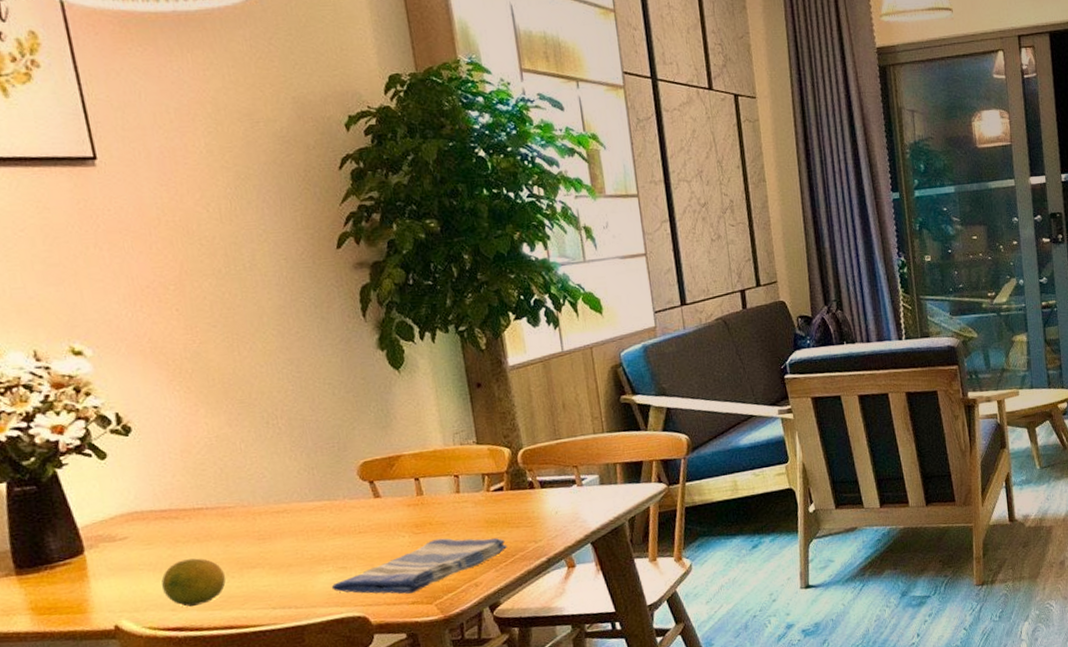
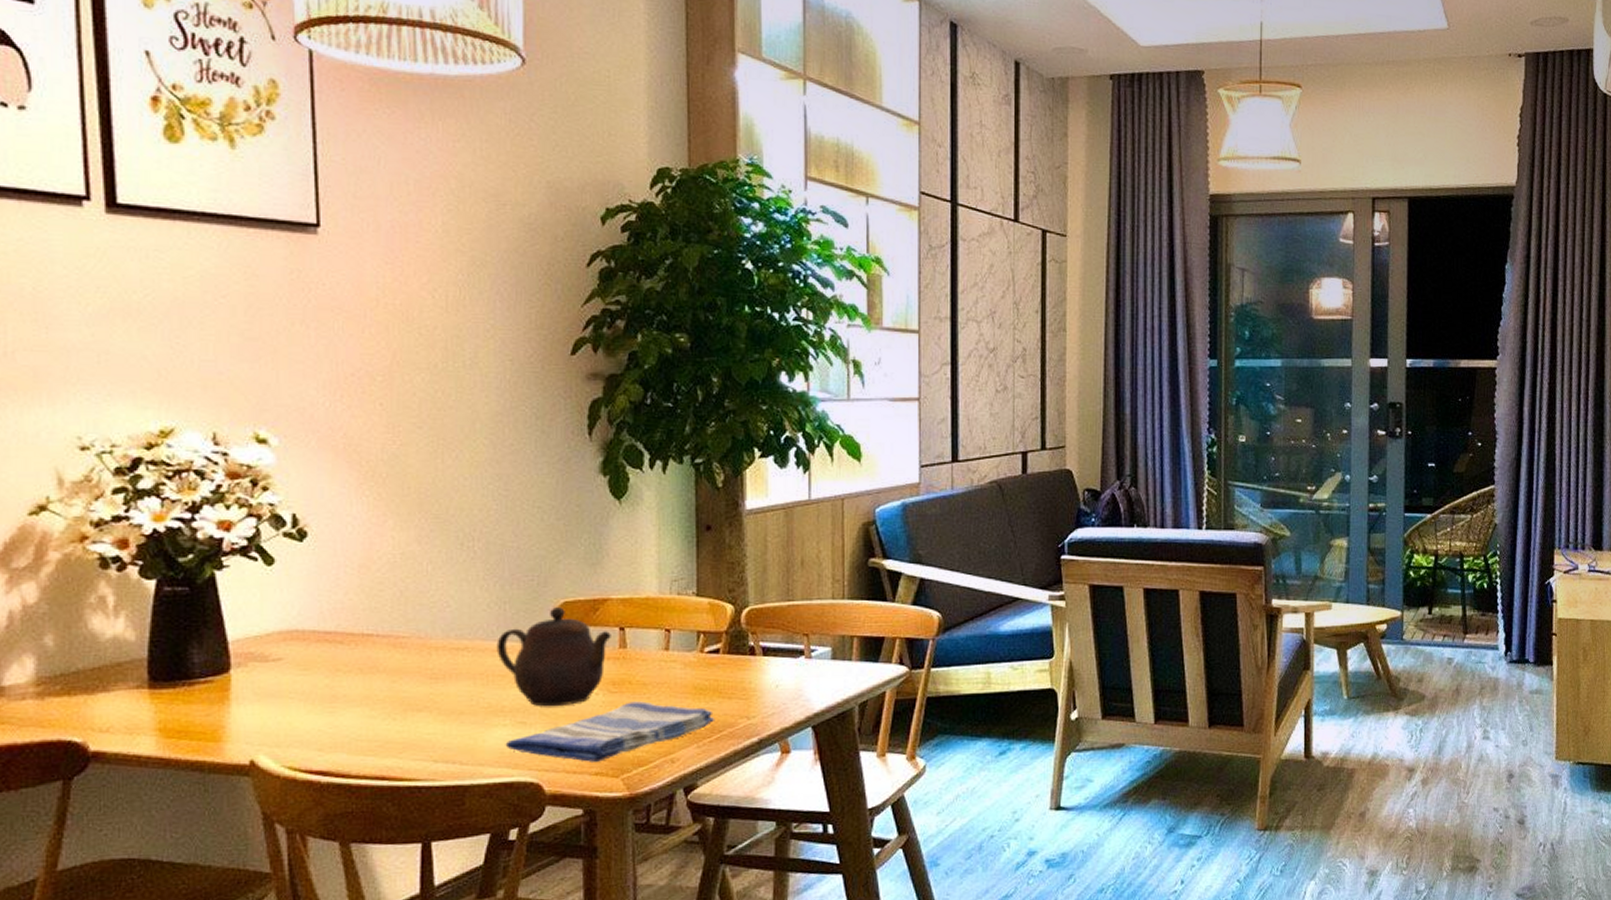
fruit: present [161,558,226,607] -> none [312,692,387,748]
teapot: none [311,467,409,553] -> present [497,607,611,707]

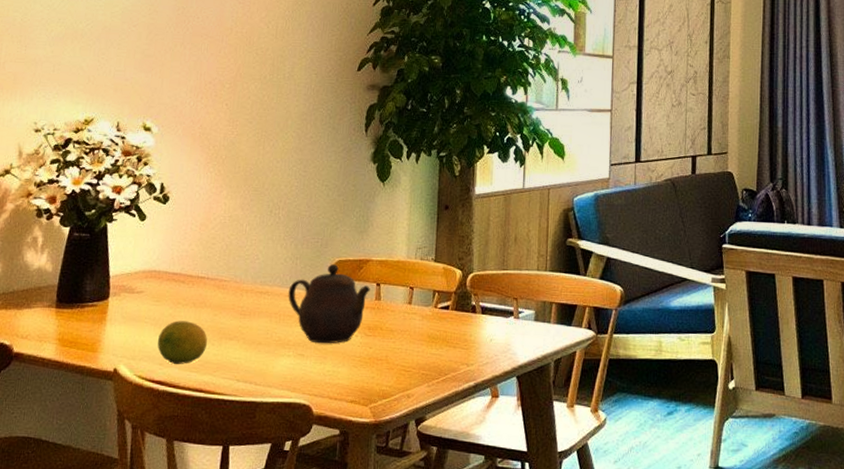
fruit: none [312,692,387,748] -> present [157,320,208,364]
dish towel: present [505,701,715,762] -> none [288,344,443,392]

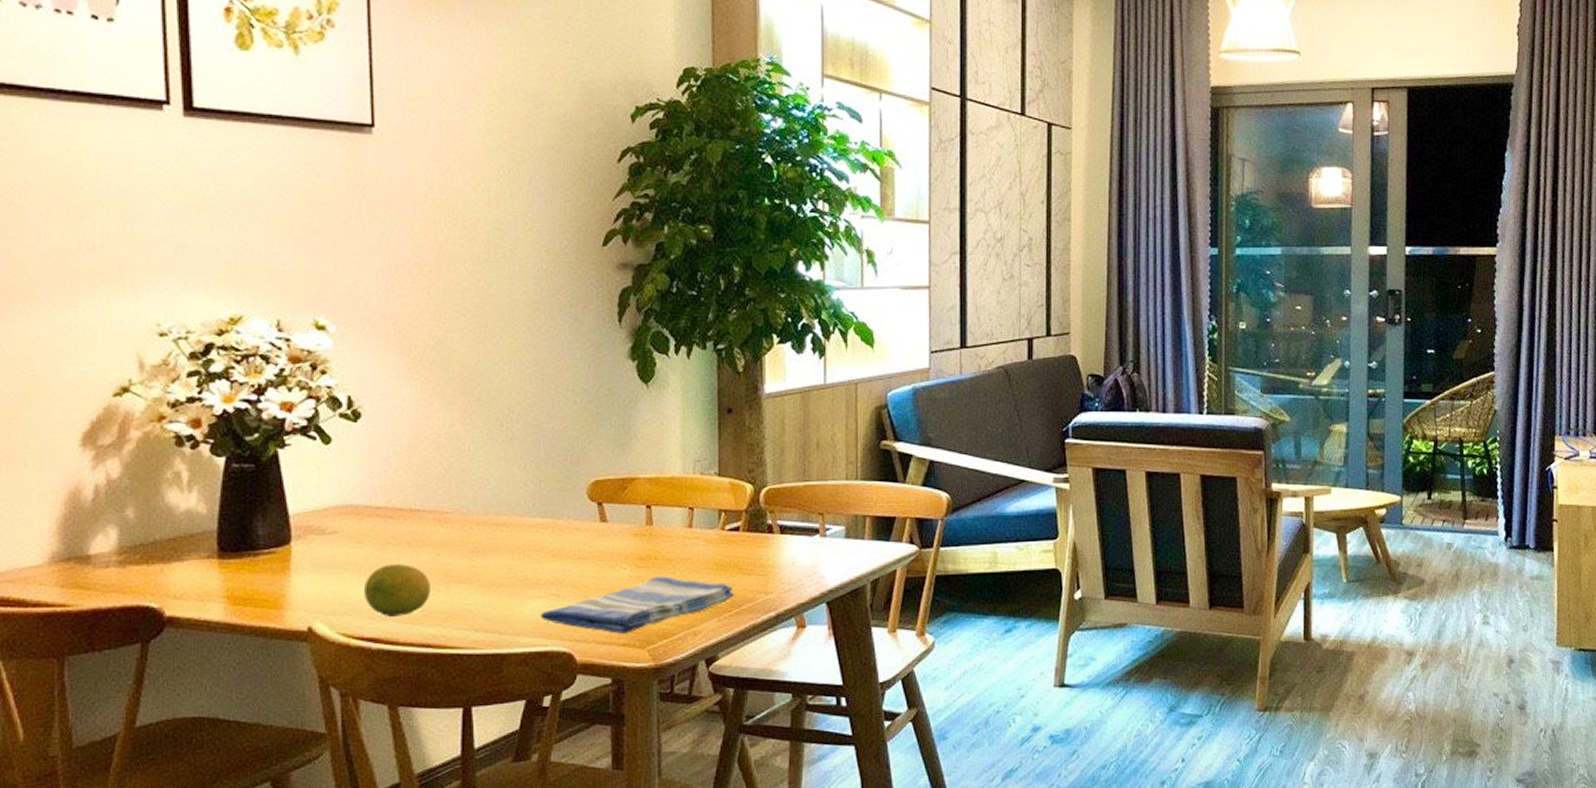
teapot: present [288,264,370,344] -> none [533,486,639,581]
dish towel: none [288,344,443,392] -> present [540,576,735,634]

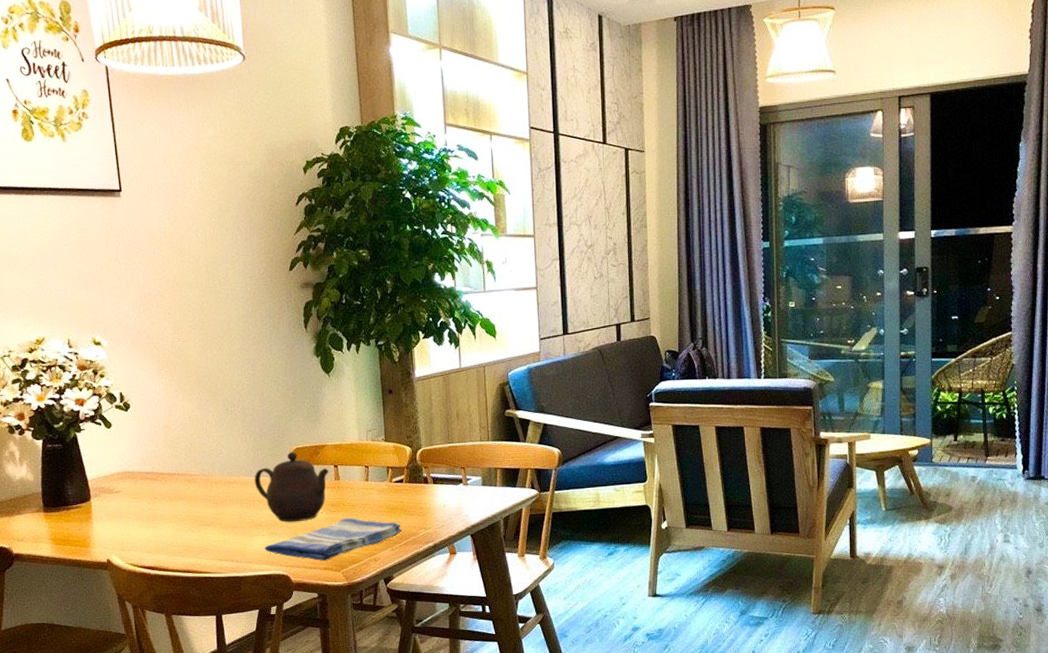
fruit: present [364,564,432,616] -> none [142,513,188,551]
teapot: none [533,486,639,581] -> present [254,452,329,522]

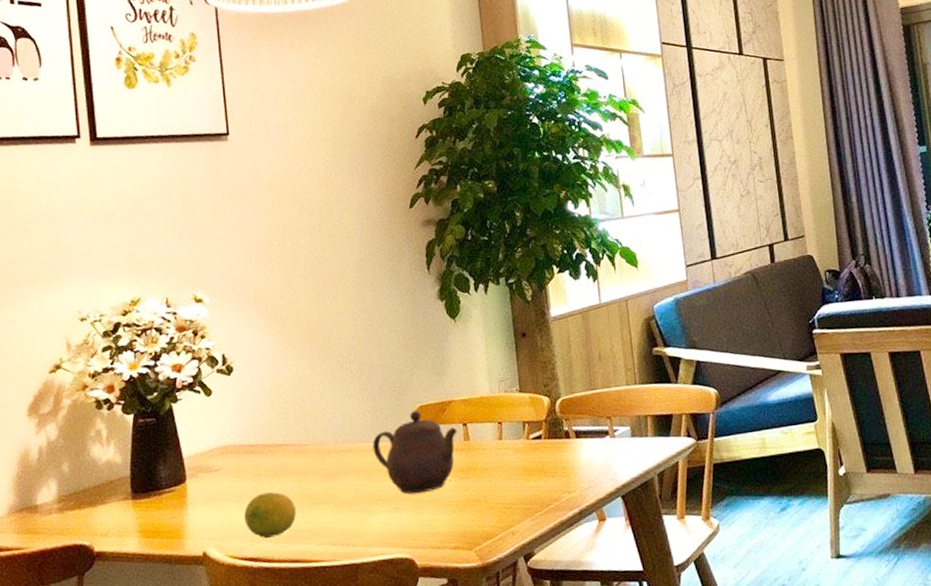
fruit: none [142,513,188,551] -> present [244,492,297,538]
dish towel: present [264,518,403,561] -> none [384,484,544,538]

